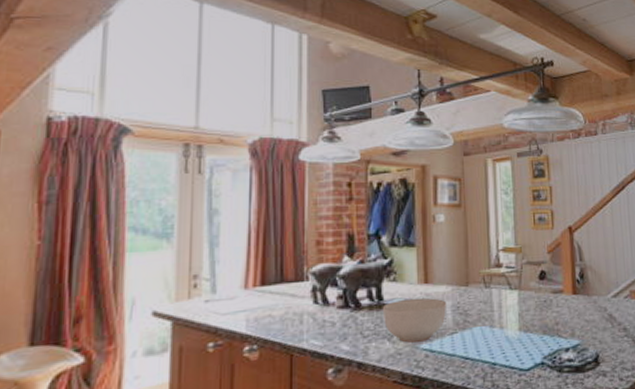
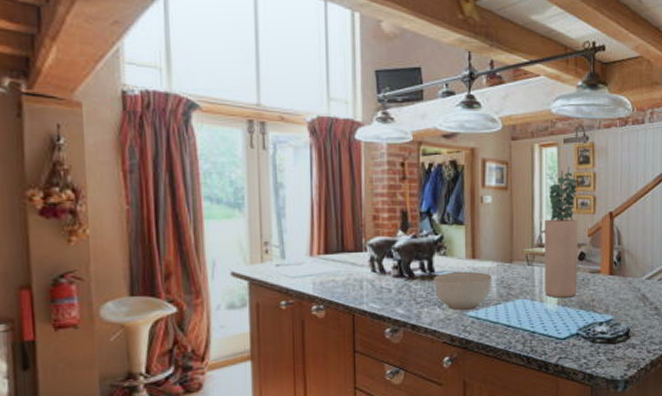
vase: none [501,180,540,323] -> present [544,166,578,298]

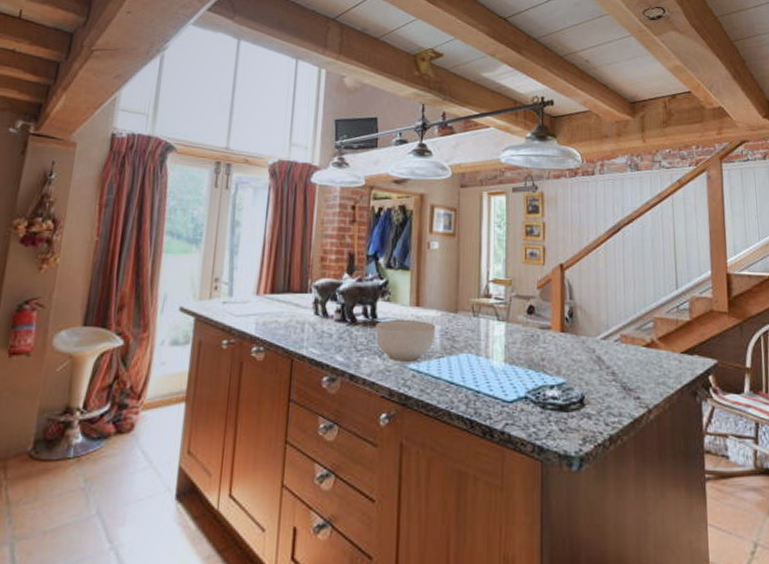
vase: present [544,166,578,298] -> none [491,215,526,355]

